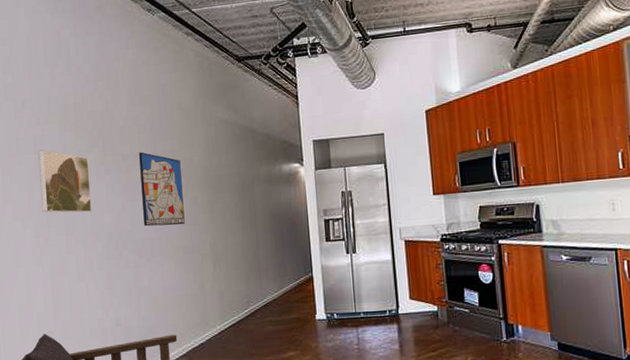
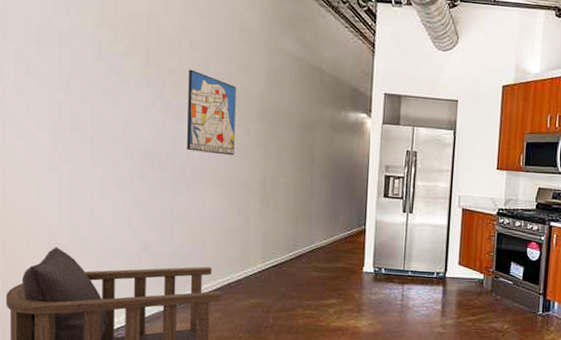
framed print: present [38,150,92,213] -> none [64,44,127,125]

